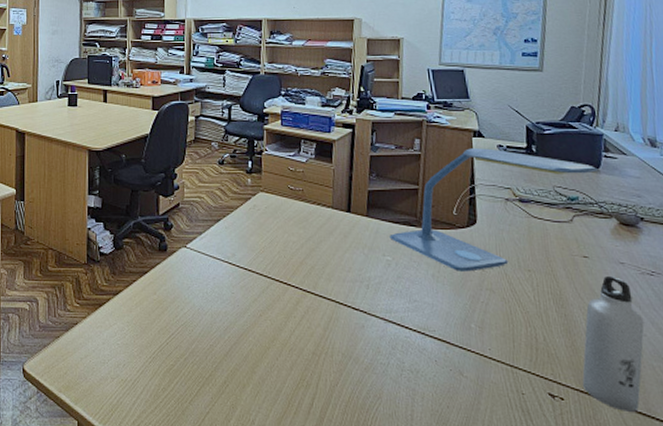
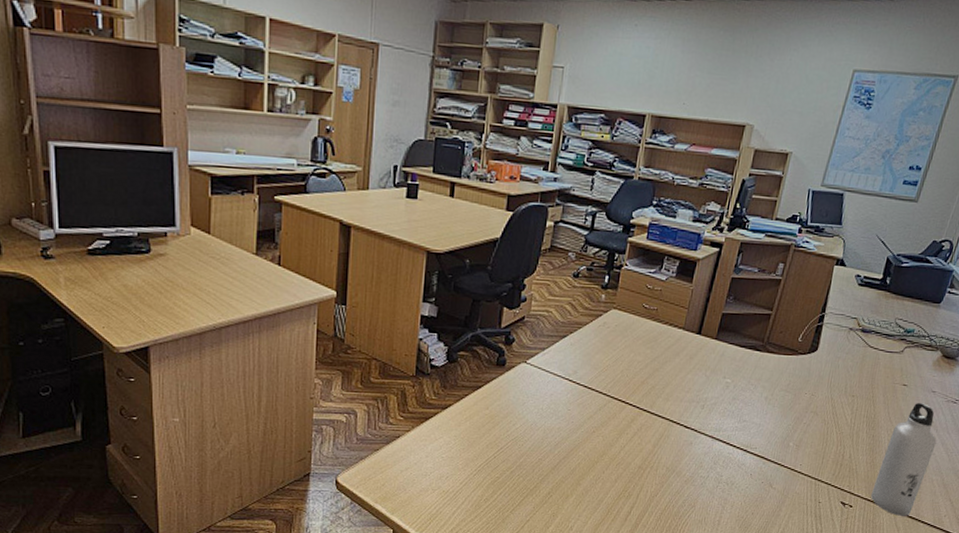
desk lamp: present [389,148,599,272] -> none [733,276,940,395]

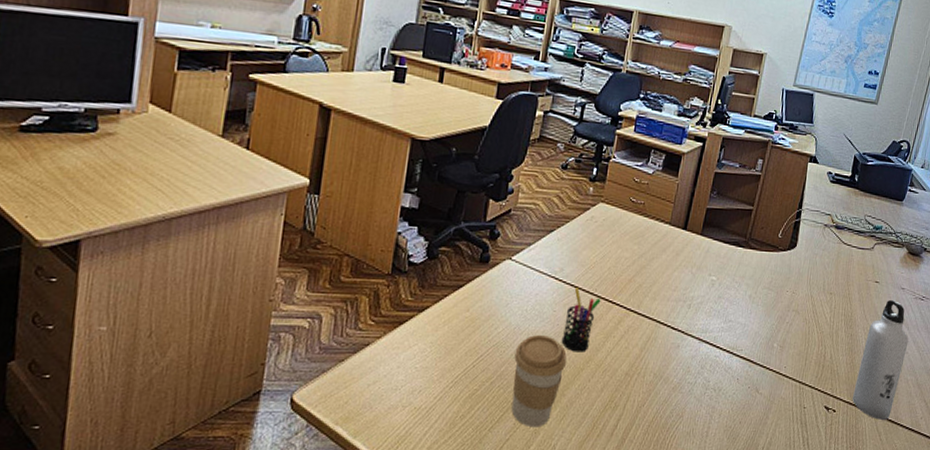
coffee cup: none [530,431,582,511] -> present [511,335,567,428]
pen holder: none [576,389,614,447] -> present [561,288,601,352]

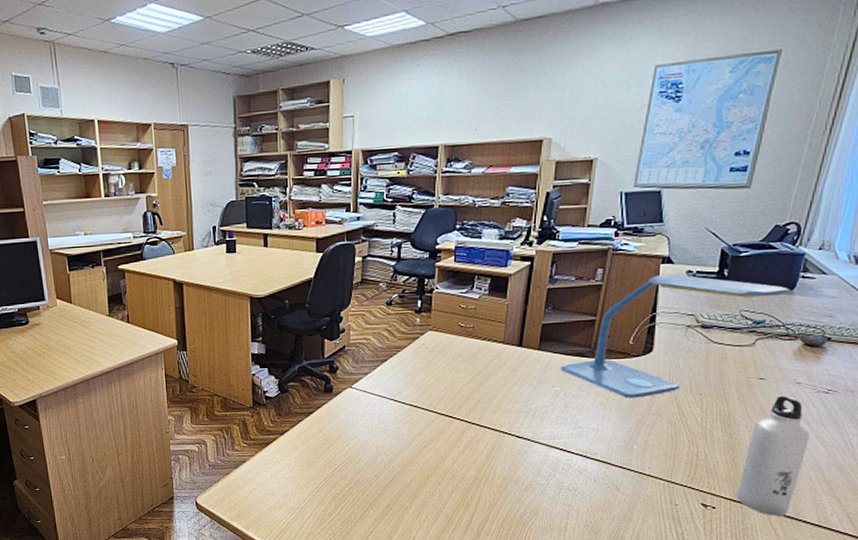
coffee cup: present [511,335,567,428] -> none [367,448,416,523]
pen holder: present [561,288,601,352] -> none [408,407,441,461]
desk lamp: none [718,173,903,293] -> present [560,274,793,398]

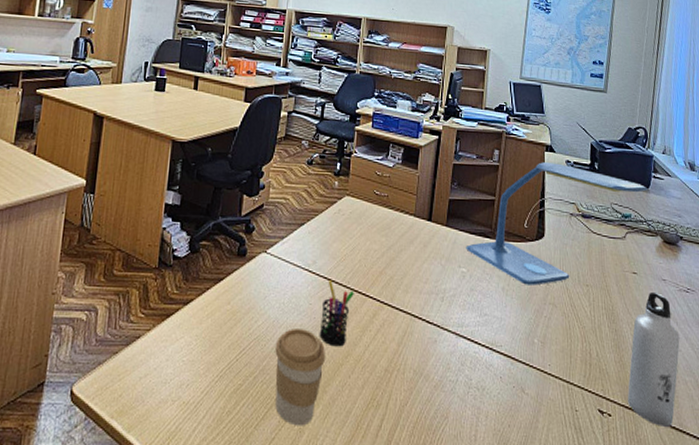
coffee cup: none [367,448,416,523] -> present [275,329,326,426]
pen holder: none [408,407,441,461] -> present [319,280,354,347]

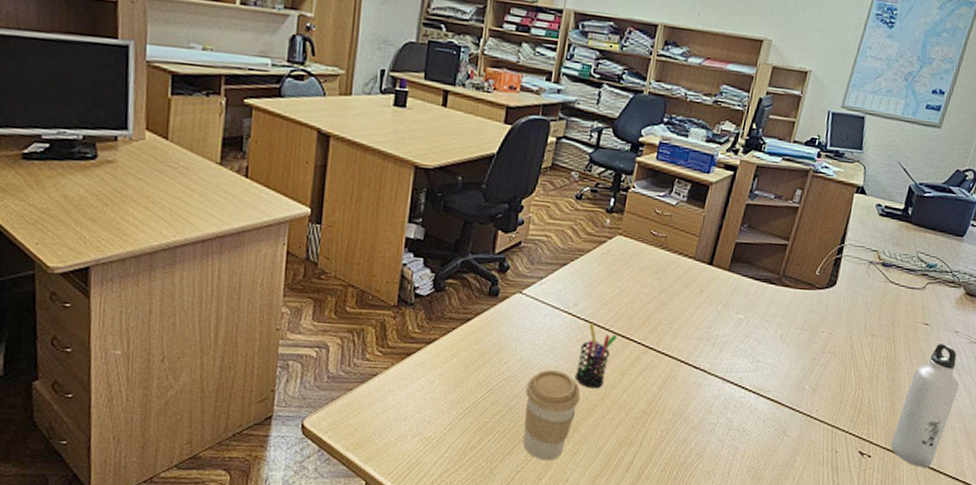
desk lamp: present [466,162,649,285] -> none [747,205,963,334]

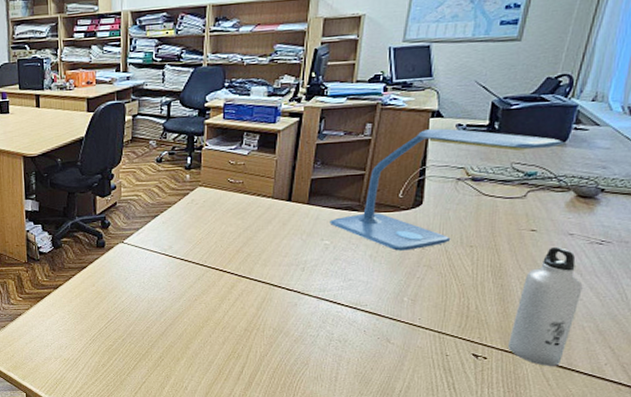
coffee cup: present [522,370,581,461] -> none [139,301,187,373]
pen holder: present [574,323,617,389] -> none [179,261,212,314]
desk lamp: none [747,205,963,334] -> present [329,128,565,251]

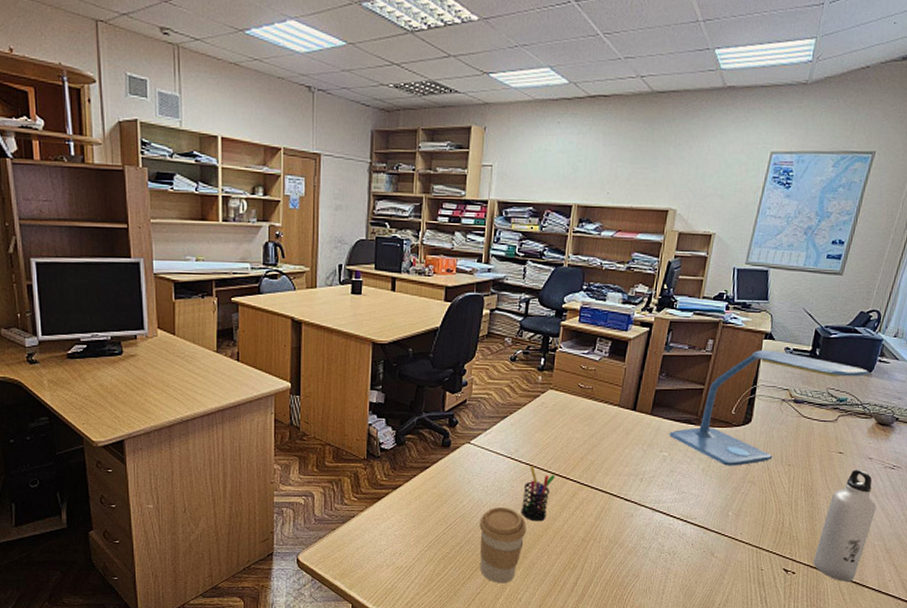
coffee cup: none [139,301,187,373] -> present [479,507,527,584]
pen holder: none [179,261,212,314] -> present [520,466,555,522]

